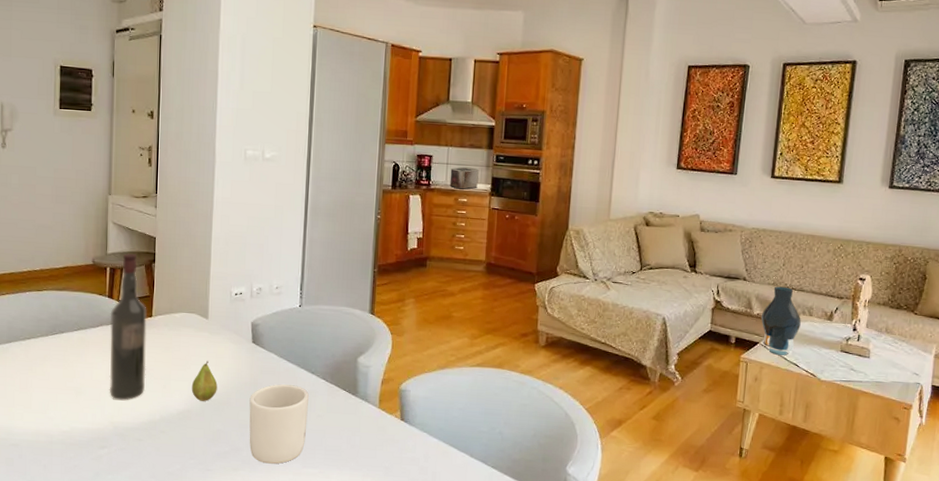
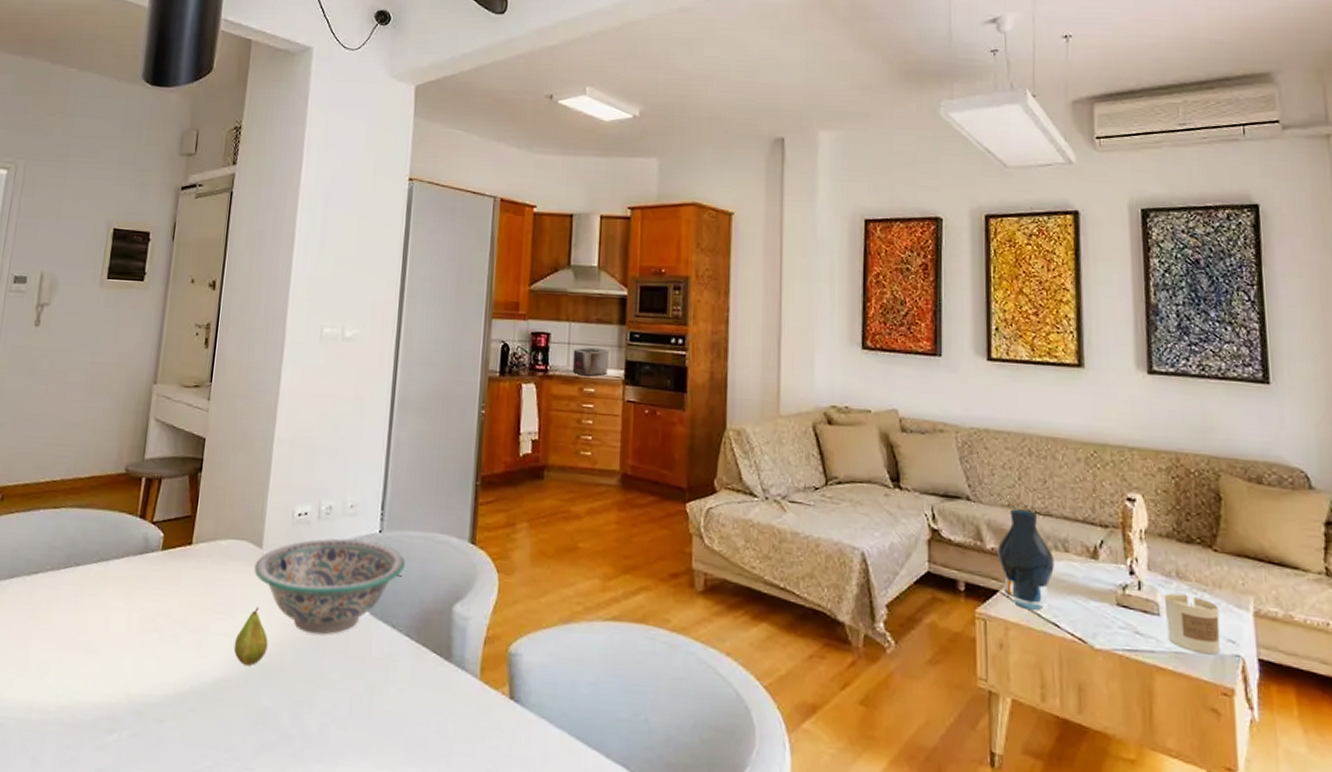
wine bottle: present [109,253,147,400] -> none [128,459,186,661]
decorative bowl: none [203,311,321,379] -> present [254,537,406,635]
mug: present [249,384,309,464] -> none [305,642,387,763]
candle: none [872,342,911,383] -> present [1164,592,1221,655]

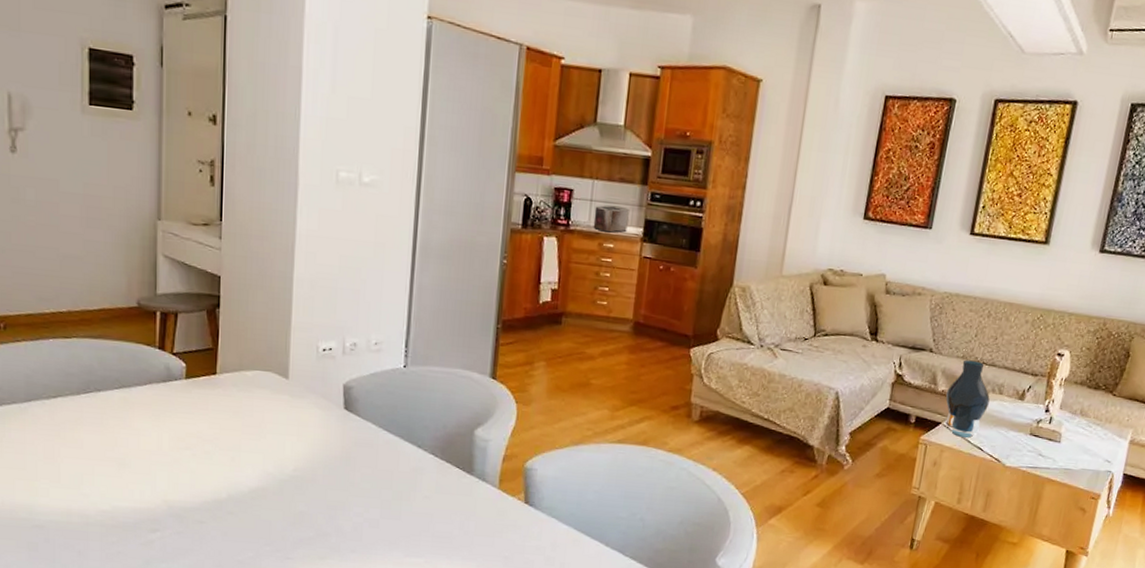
fruit: present [233,607,268,666] -> none [267,429,300,478]
decorative bowl: present [254,537,406,635] -> none [282,371,430,453]
candle: present [1164,592,1221,655] -> none [1062,425,1105,471]

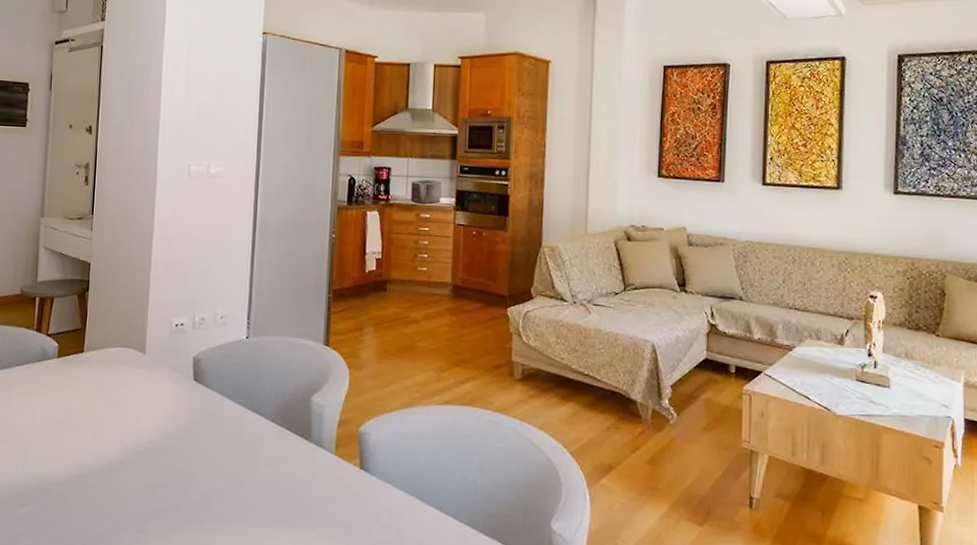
vase: present [945,360,990,438] -> none [762,306,808,386]

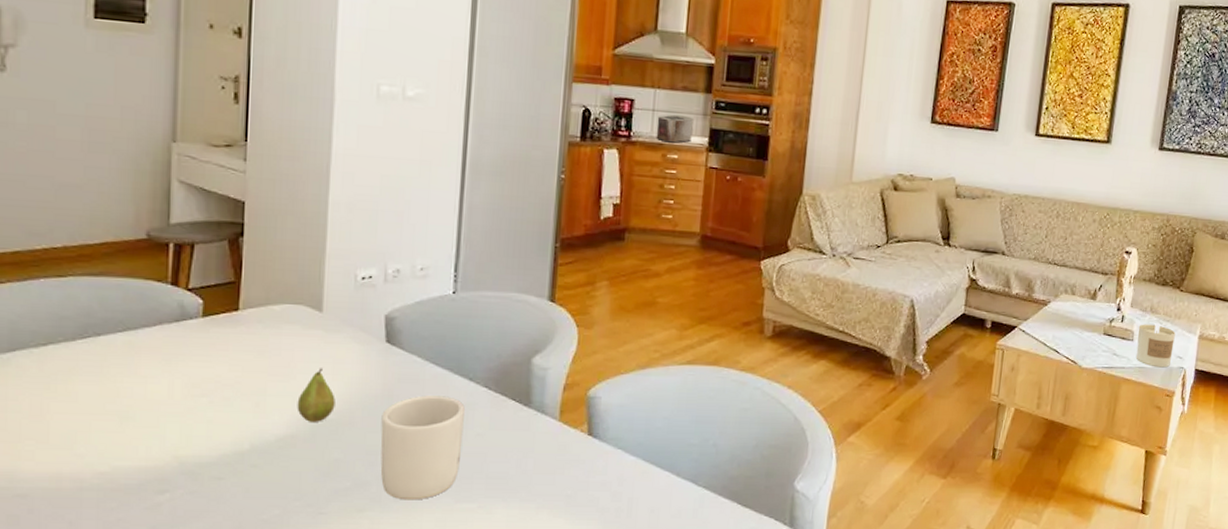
fruit: none [125,402,154,450] -> present [297,368,335,422]
mug: none [188,428,256,523] -> present [380,395,465,500]
candle: none [894,368,937,417] -> present [1135,322,1176,368]

